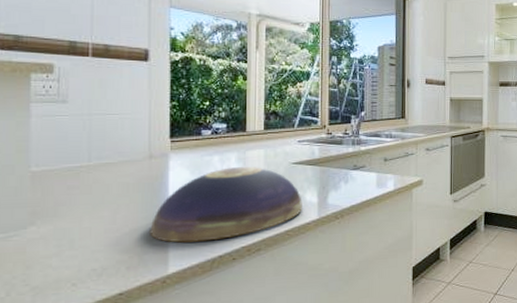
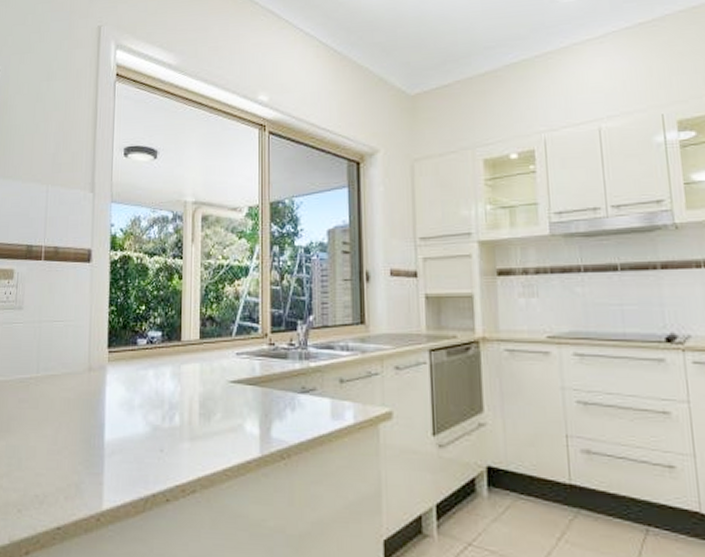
decorative bowl: present [150,166,302,243] -> none [86,383,242,475]

